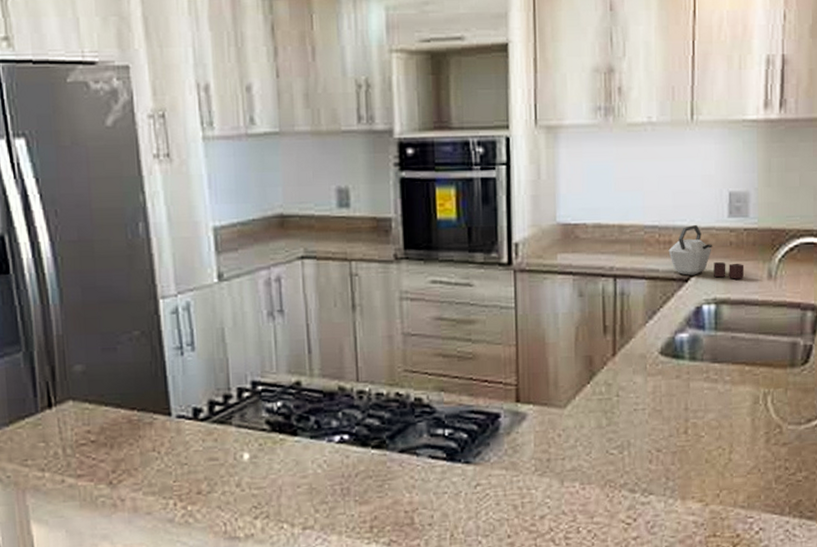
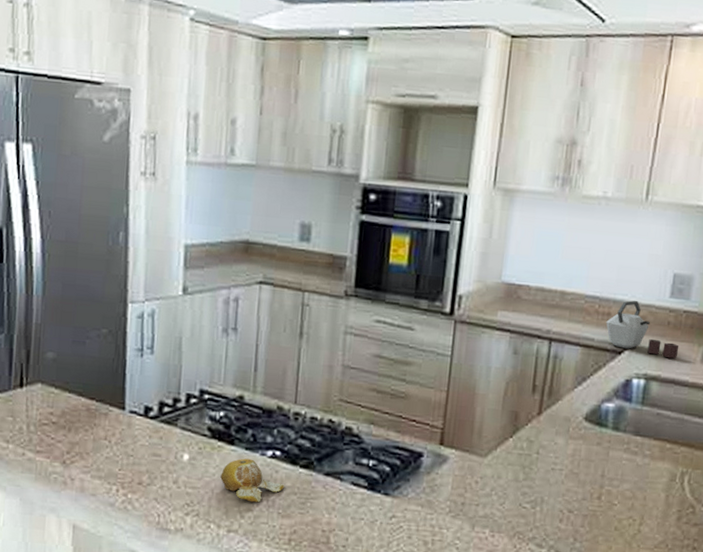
fruit: none [287,447,358,494] -> present [220,458,284,503]

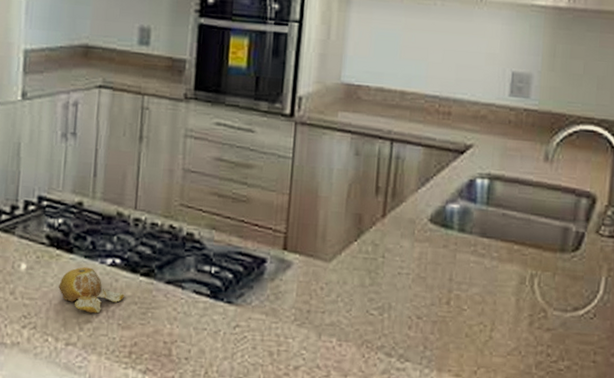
kettle: present [606,300,679,359] -> none [447,99,522,158]

